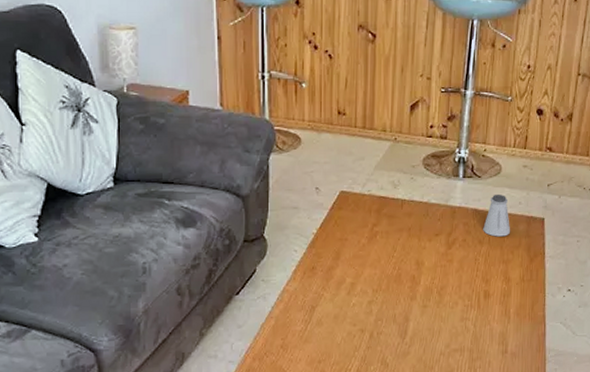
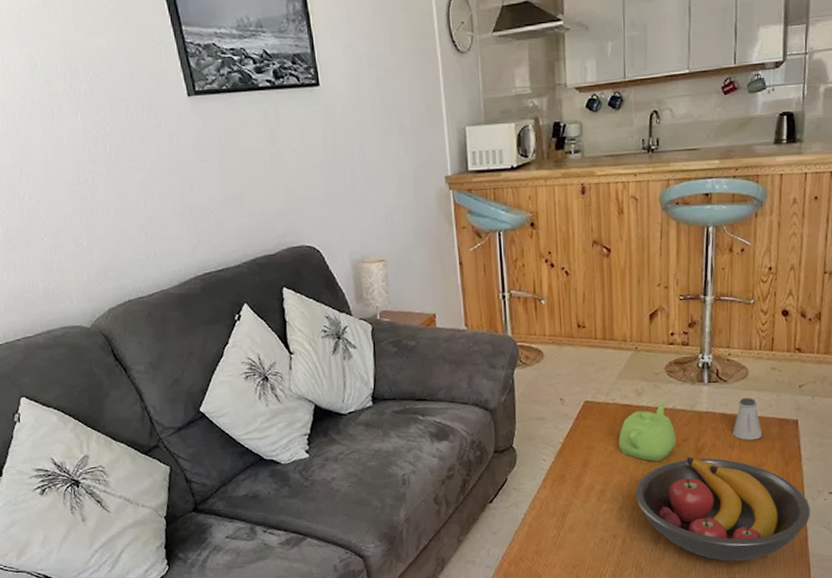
teapot: none [372,194,429,255] -> present [619,401,677,461]
fruit bowl: none [385,251,550,357] -> present [635,456,810,562]

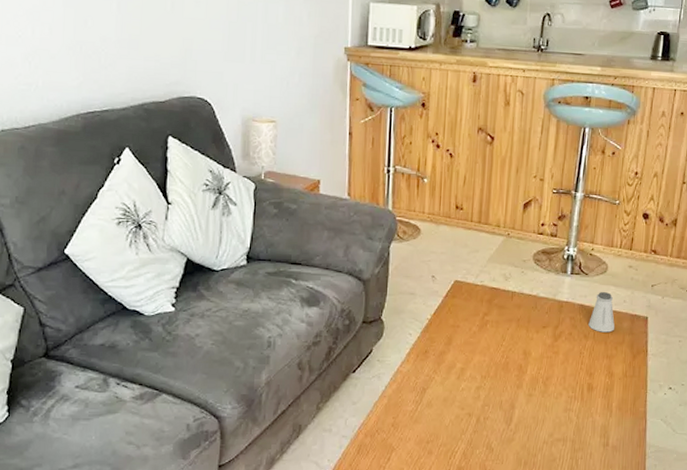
teapot: present [619,401,677,461] -> none [483,287,537,345]
fruit bowl: present [635,456,810,562] -> none [493,343,651,448]

